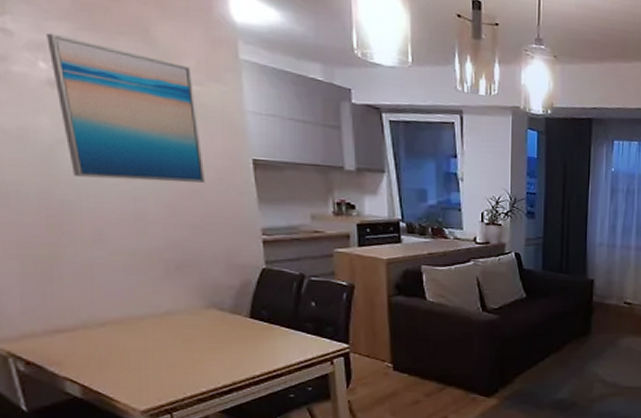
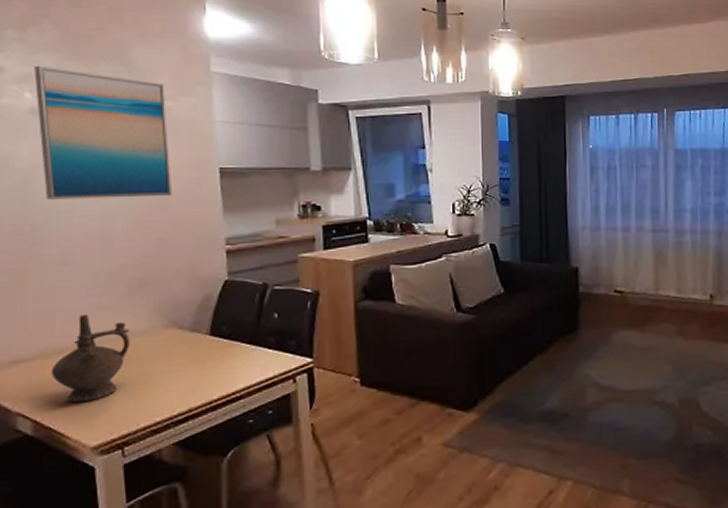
ceremonial vessel: none [95,290,172,372] -> present [51,313,130,403]

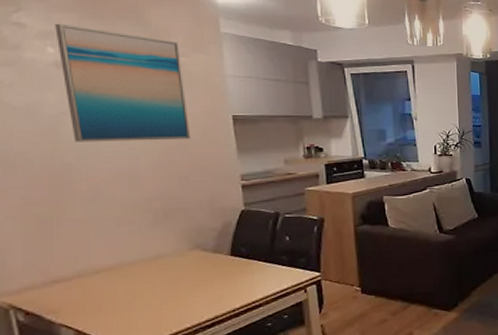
ceremonial vessel: present [51,313,130,403] -> none [90,239,160,315]

